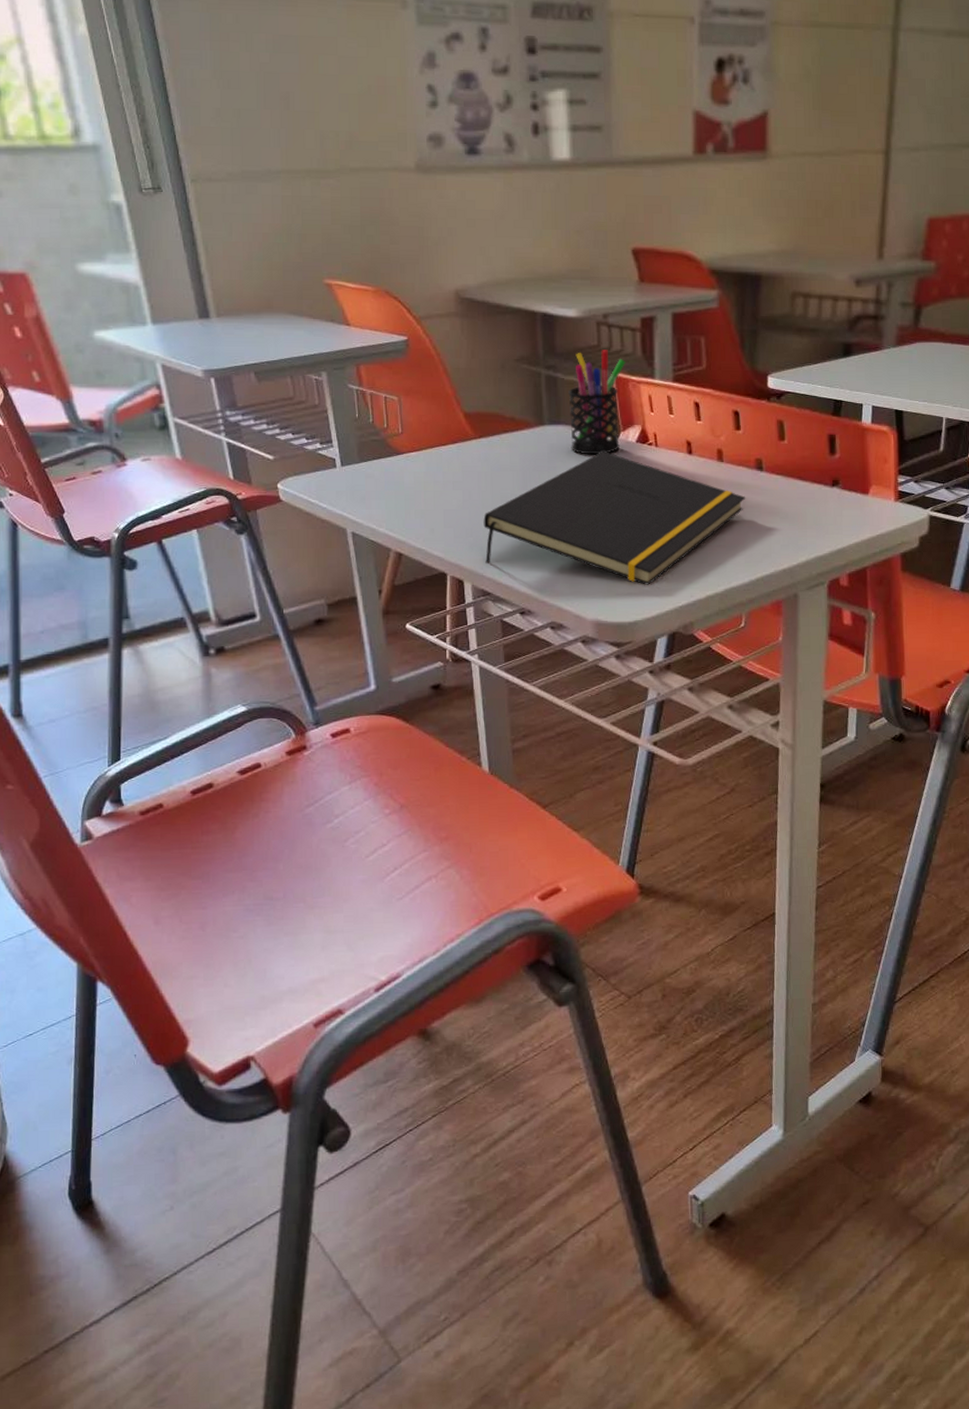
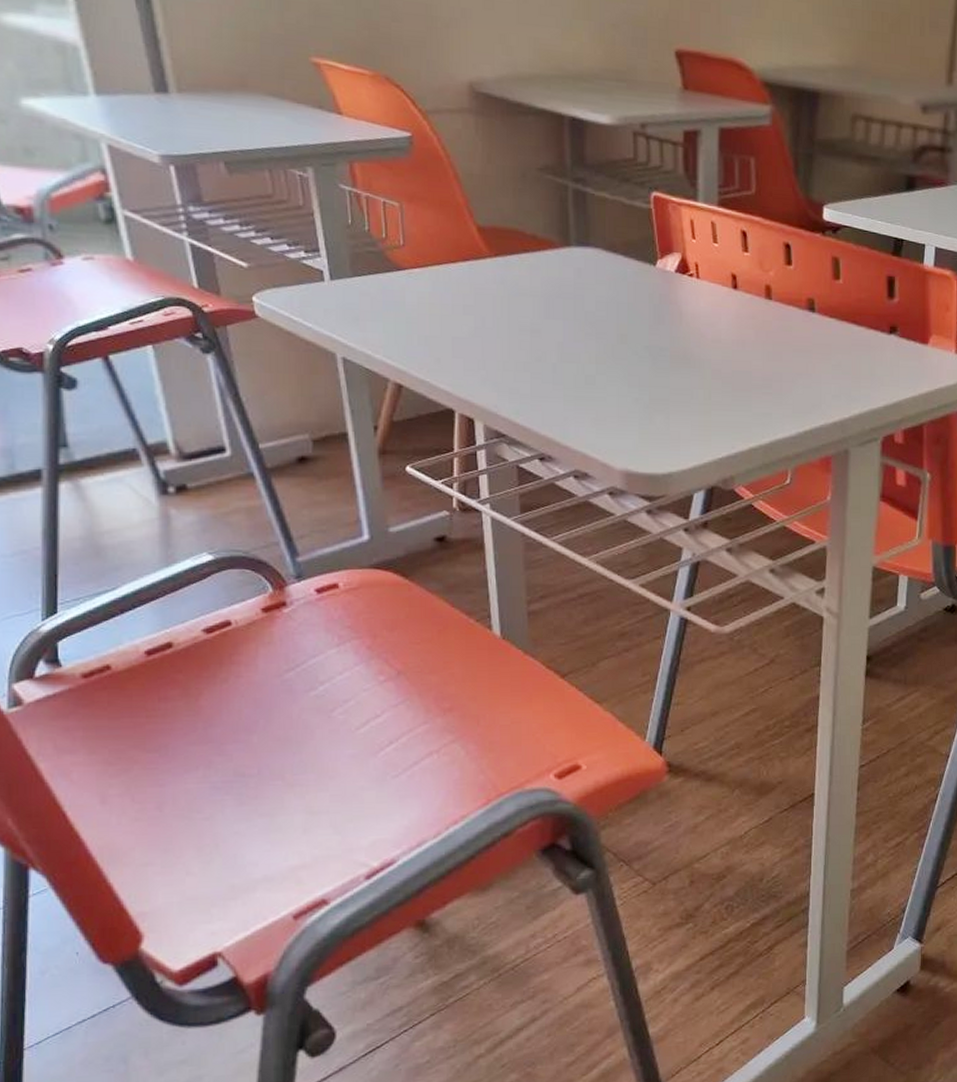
notepad: present [483,452,745,585] -> none [498,280,795,433]
pen holder: present [568,350,626,455] -> none [599,164,665,284]

